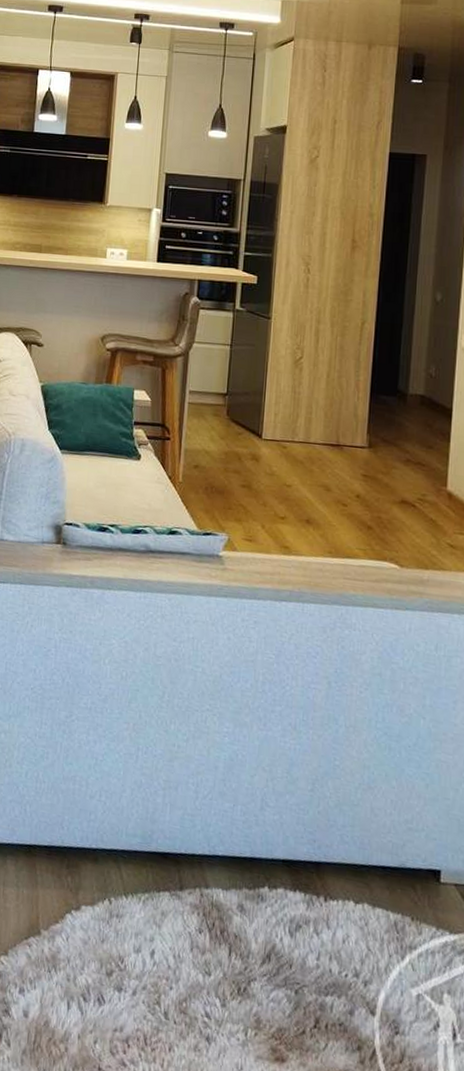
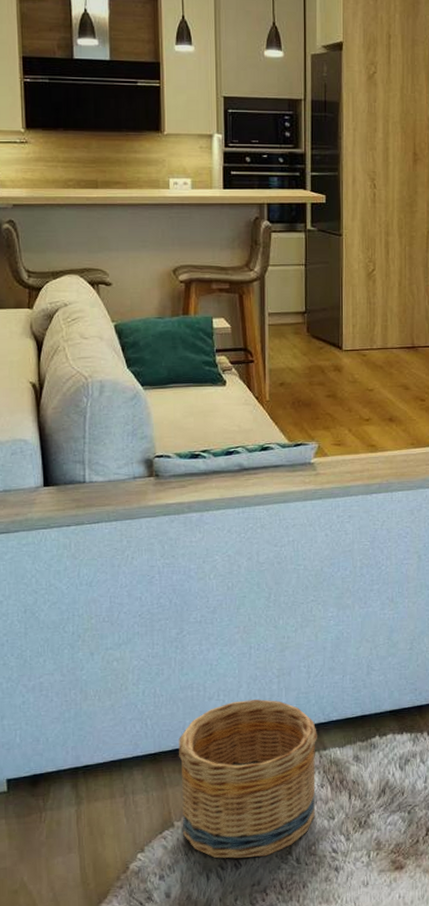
basket: none [49,806,200,999] -> present [179,699,317,859]

